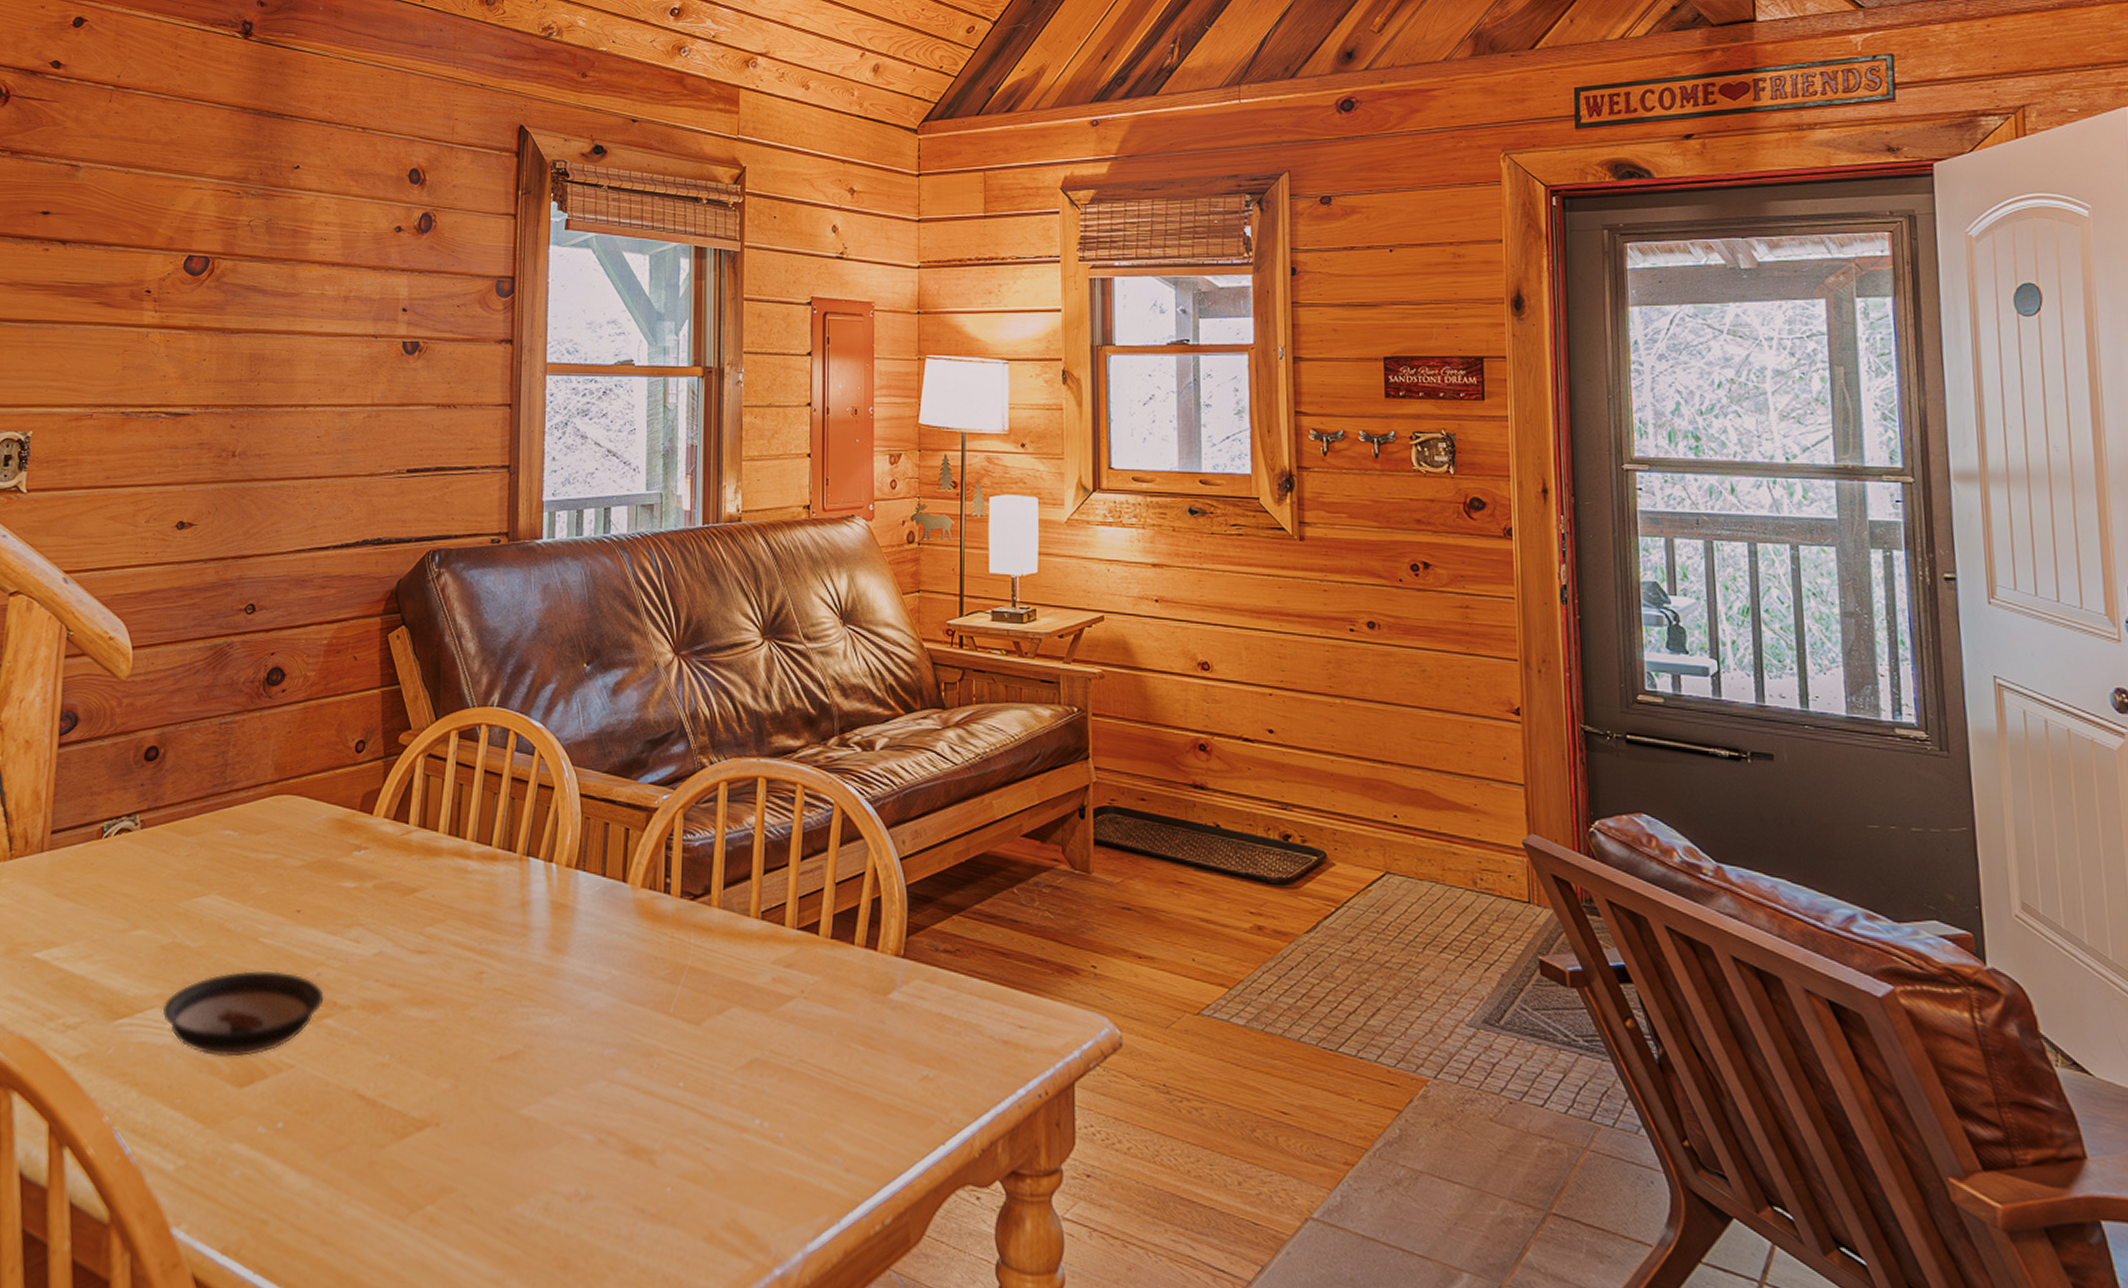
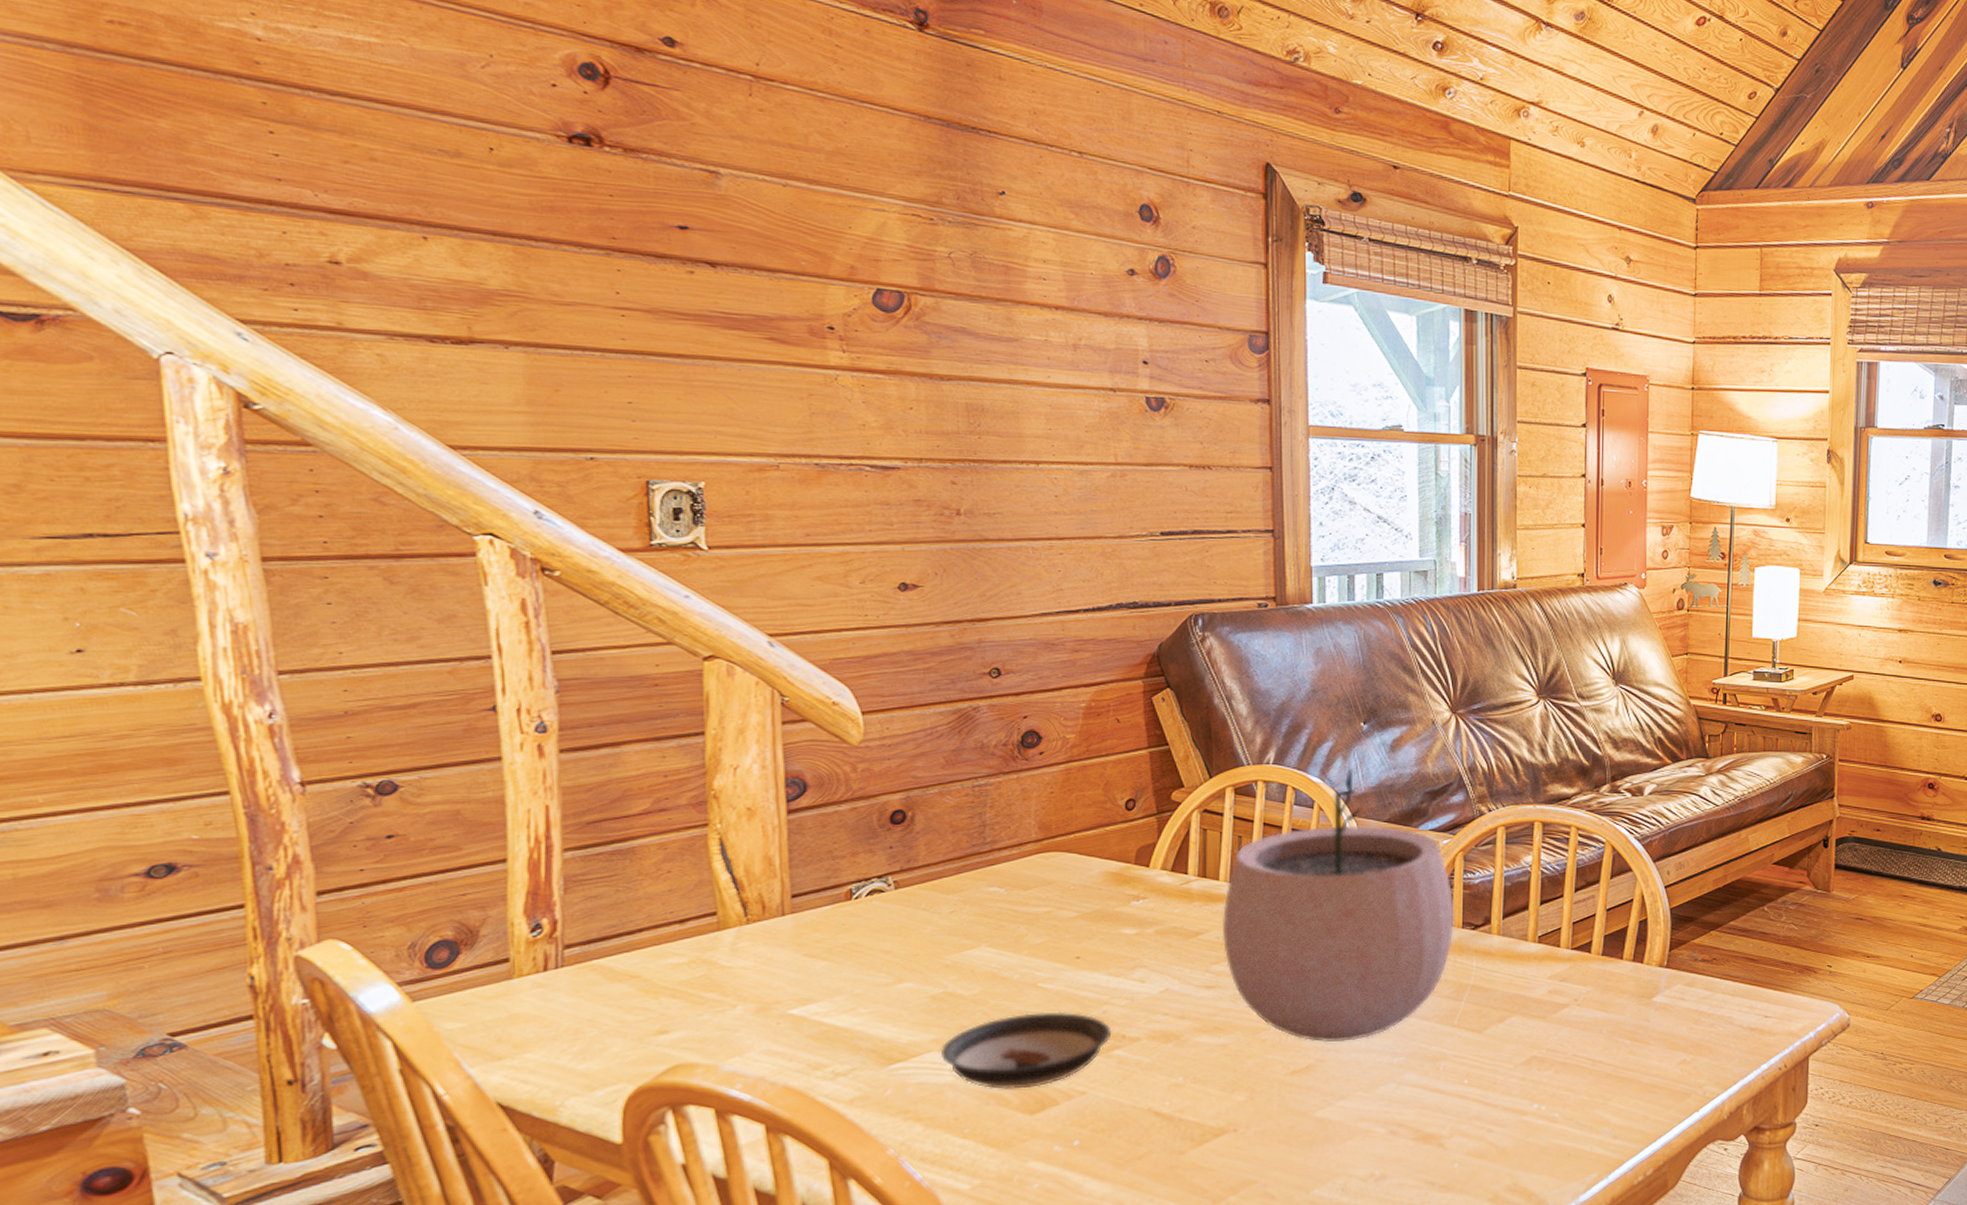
plant pot: none [437,711,673,1026] -> present [1221,767,1454,1043]

